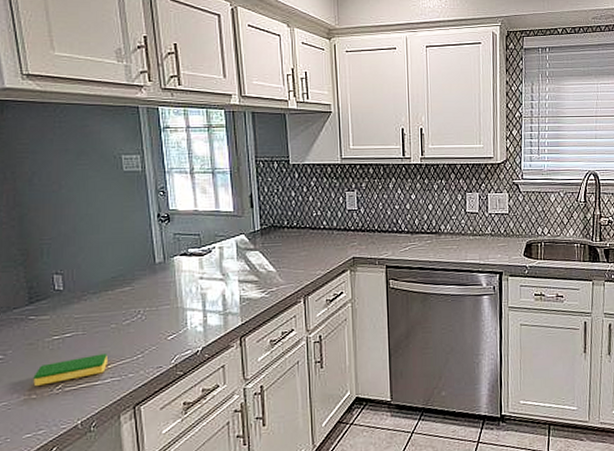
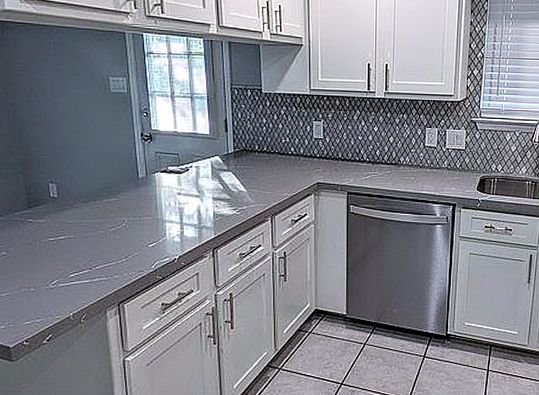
dish sponge: present [33,353,107,386] -> none [32,256,96,280]

